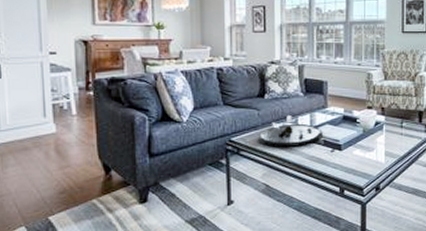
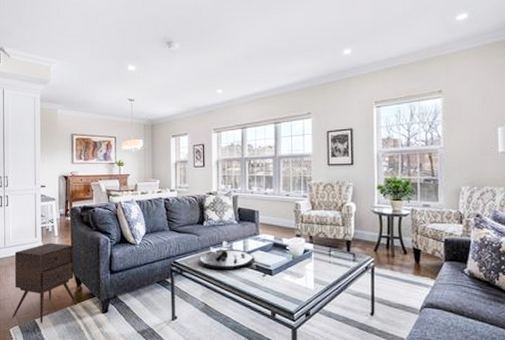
side table: none [14,123,106,221] -> present [12,243,77,323]

